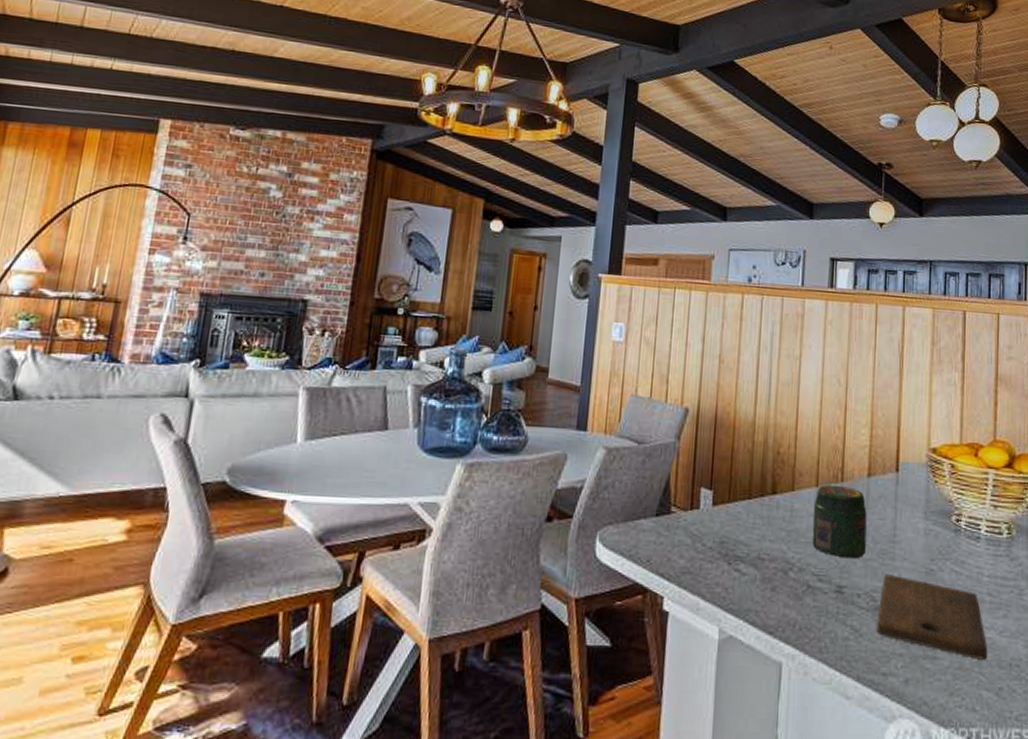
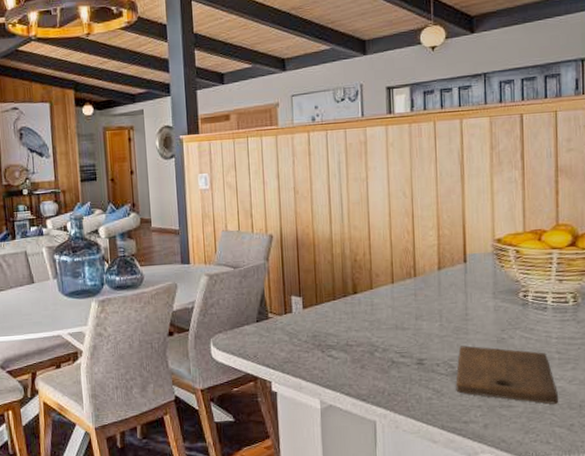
jar: present [812,484,867,559] -> none [391,280,441,337]

